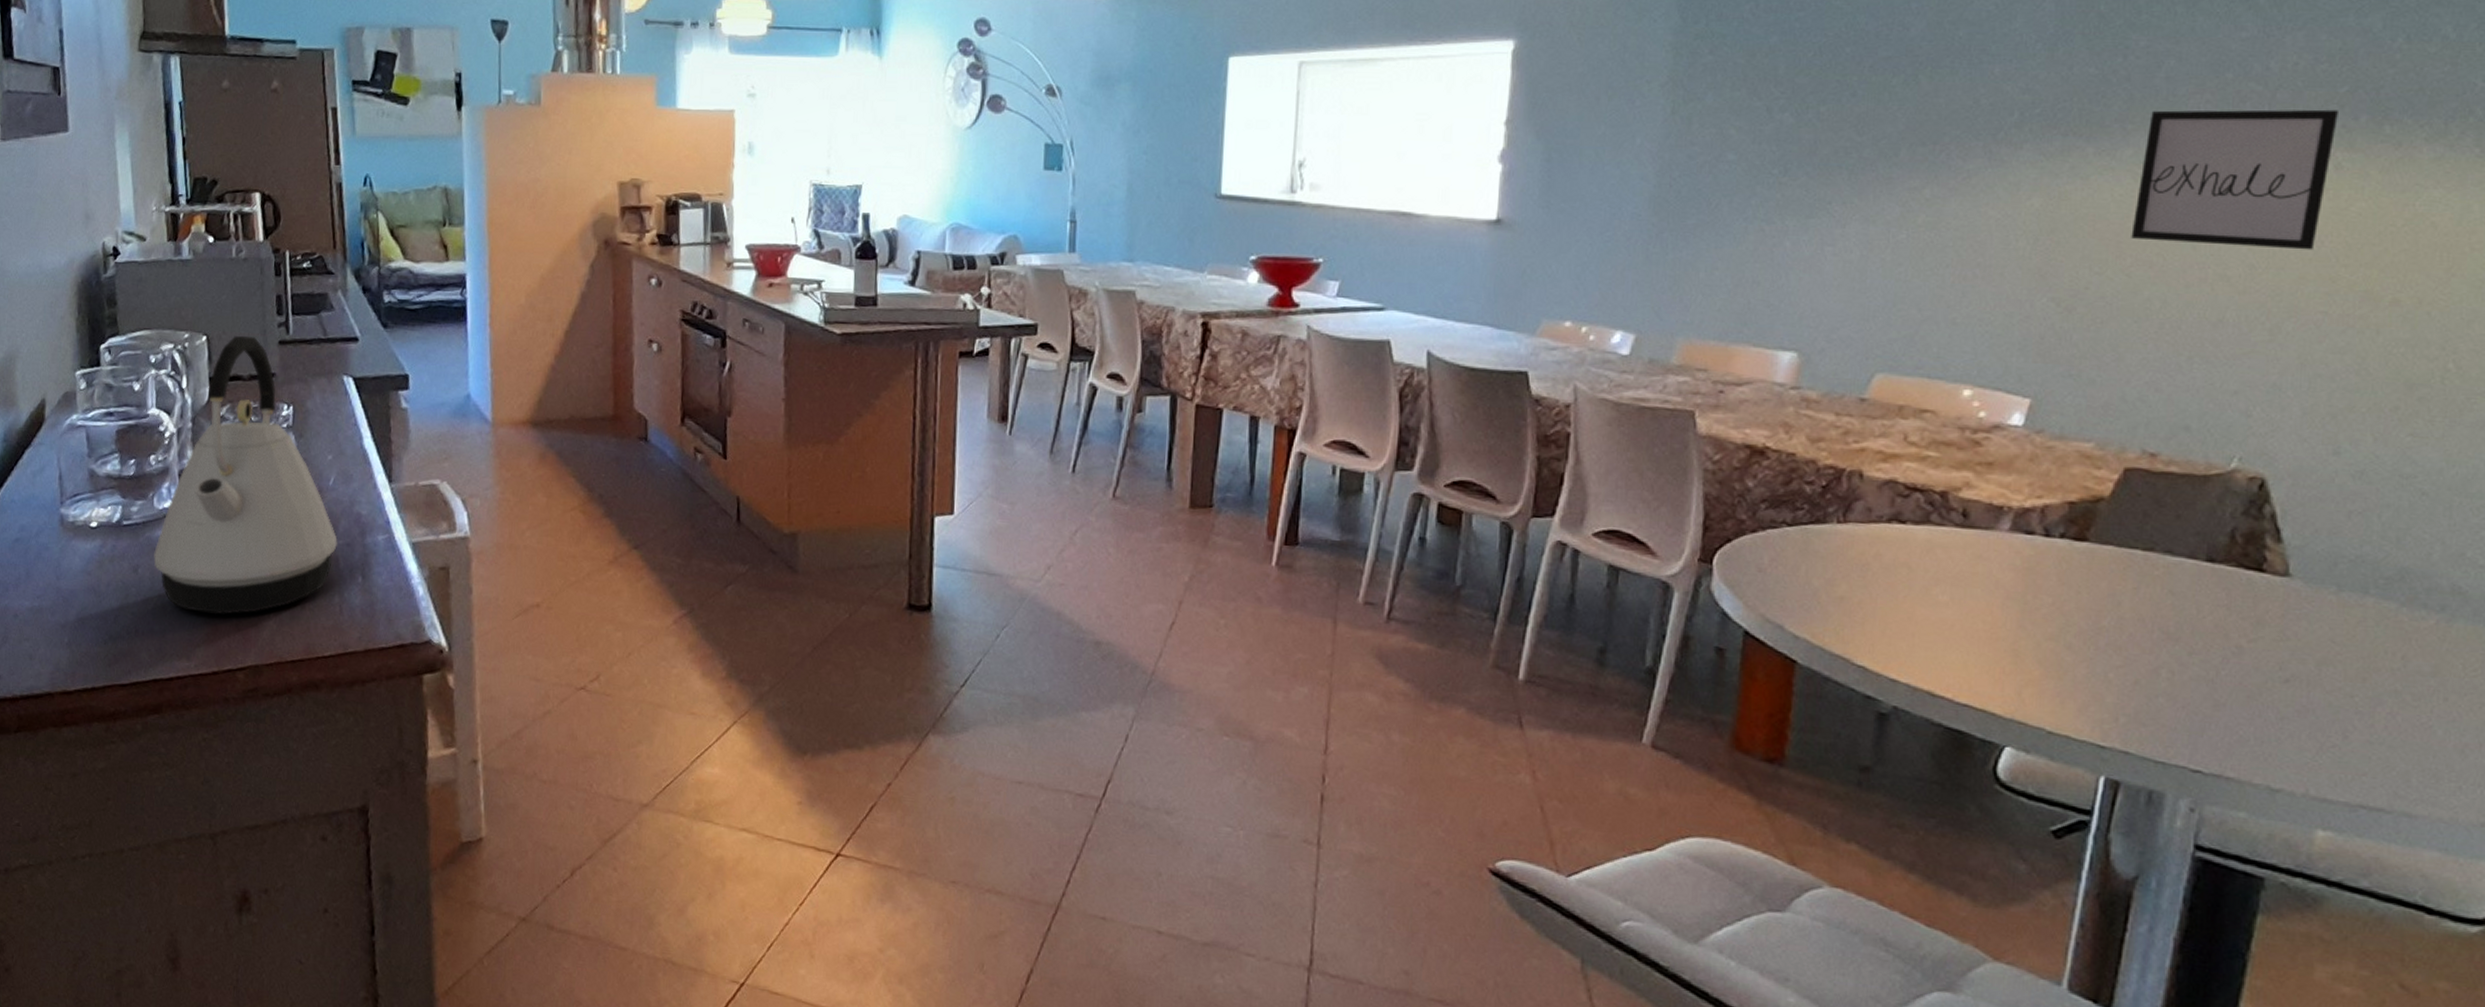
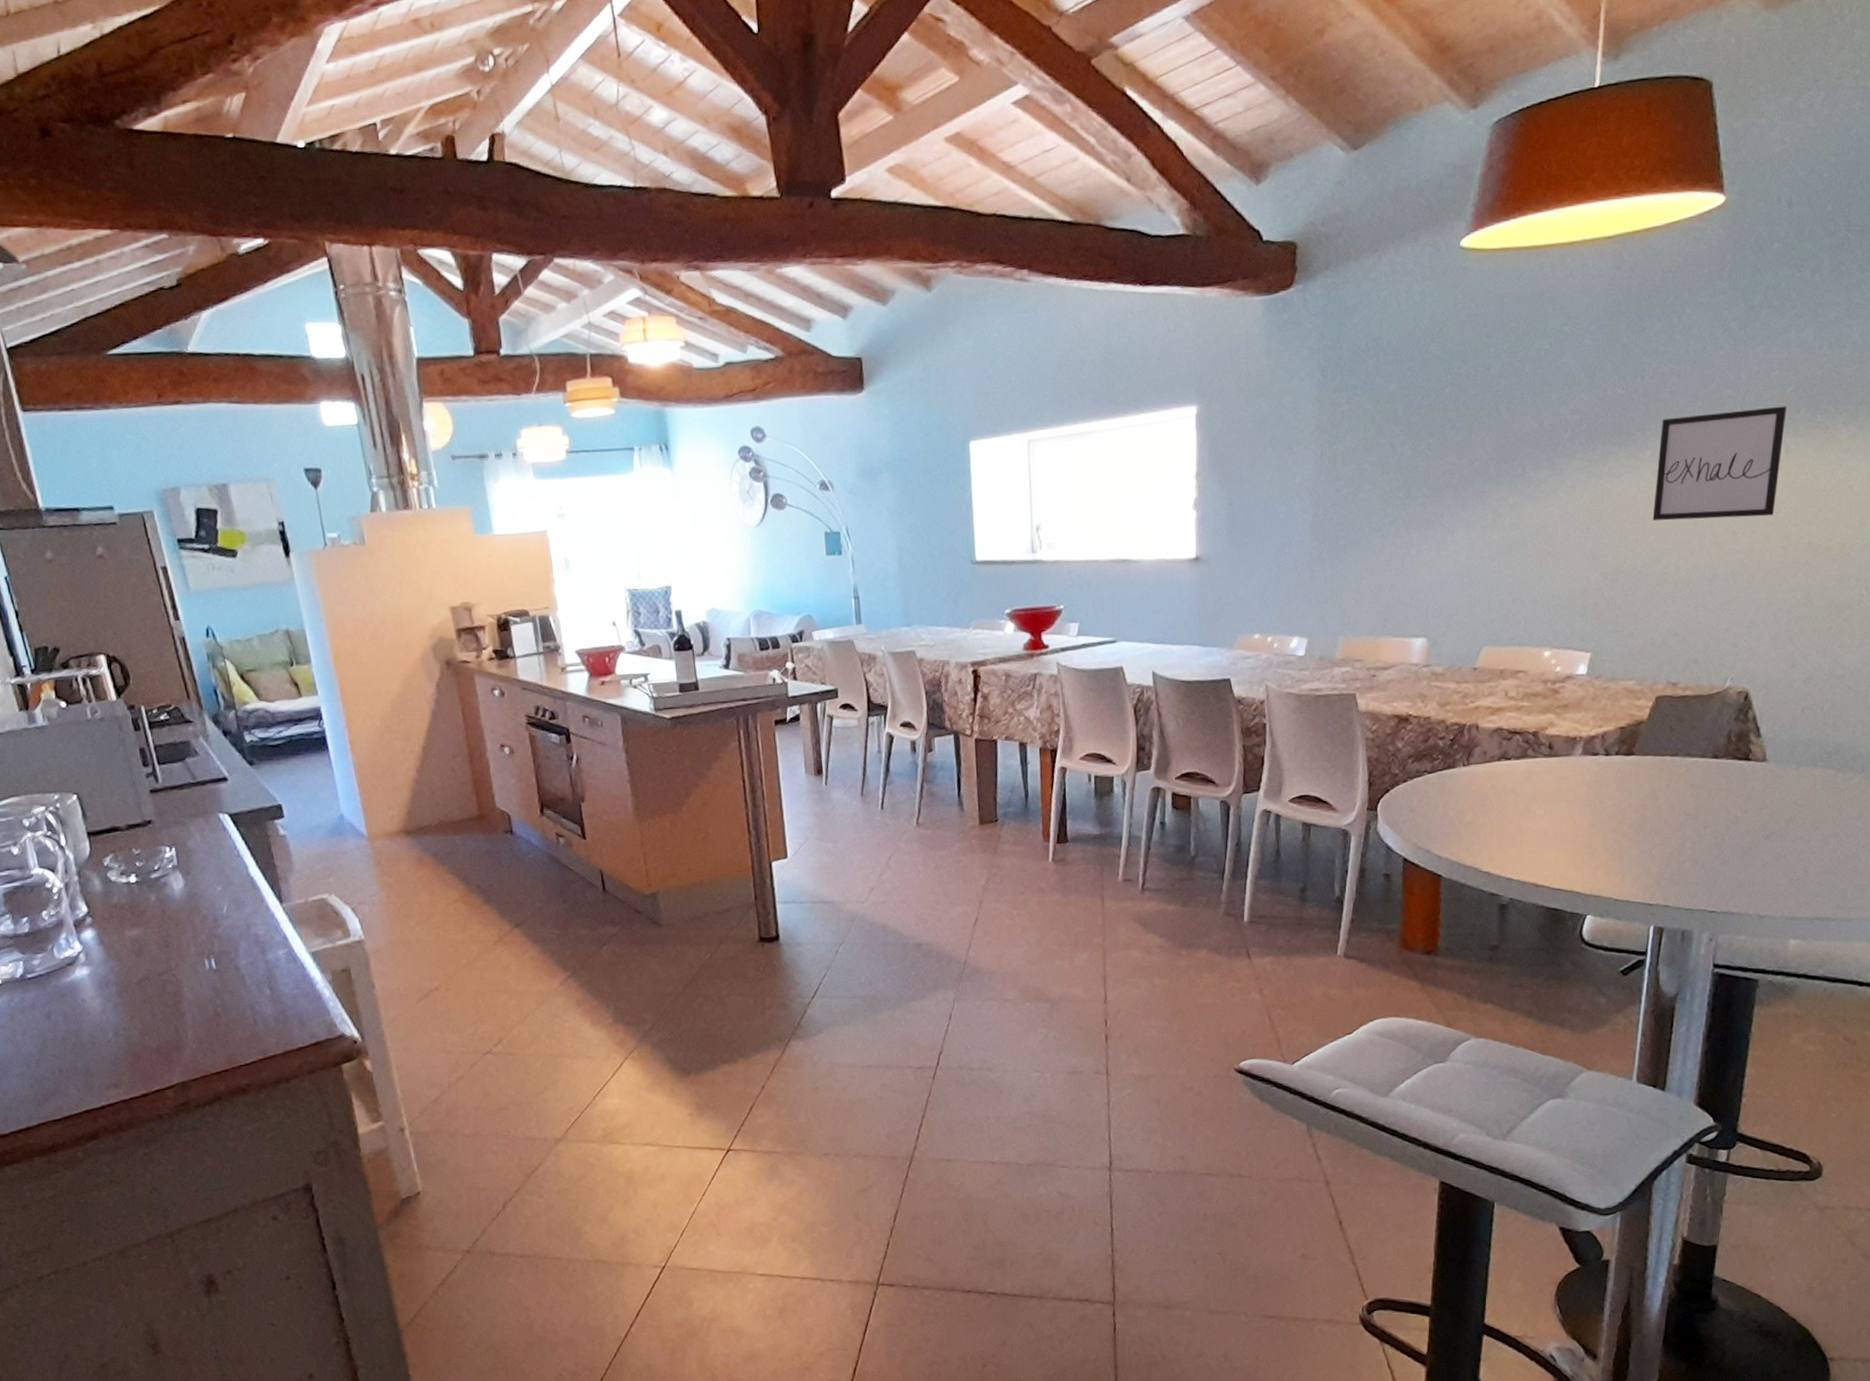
kettle: present [153,335,338,615] -> none [63,789,241,1044]

